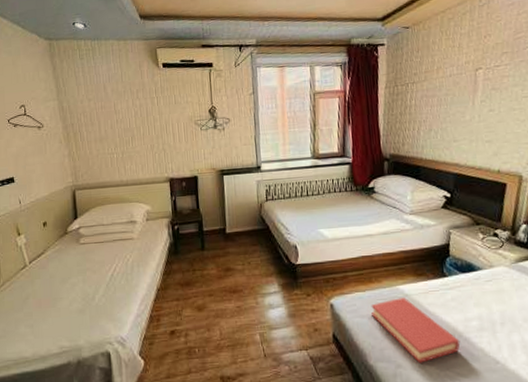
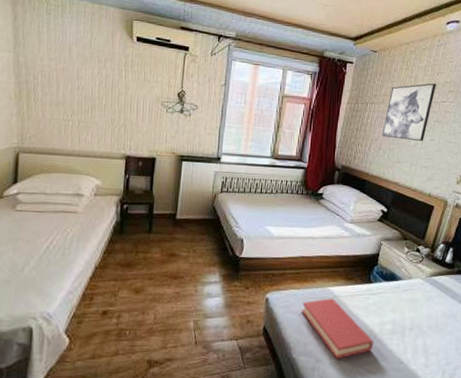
wall art: none [430,48,486,117] -> present [382,83,436,141]

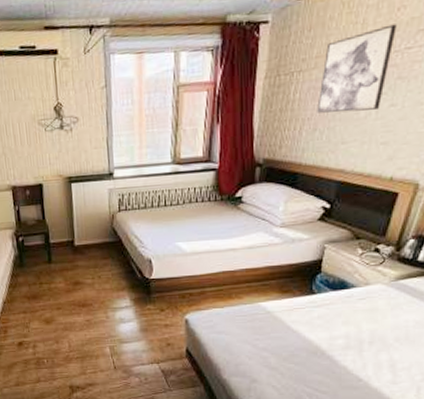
hardback book: present [302,298,374,359] -> none [229,314,322,379]

